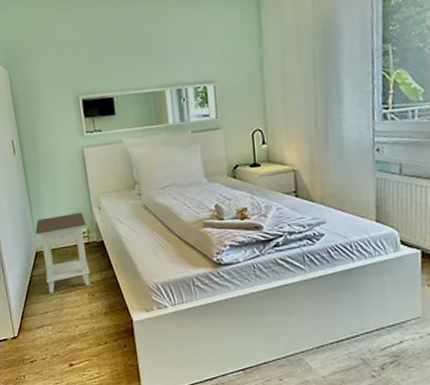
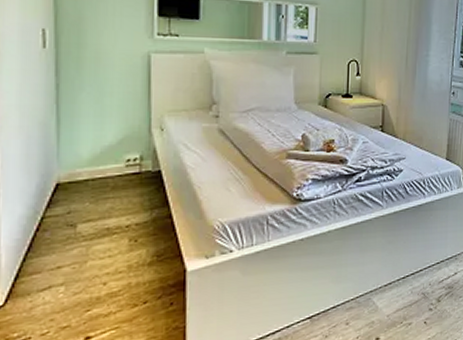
nightstand: present [35,212,90,294] -> none [61,133,140,242]

